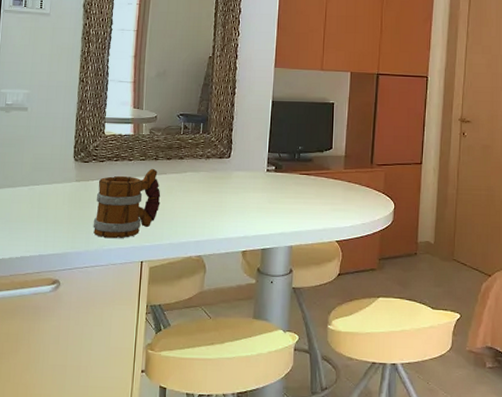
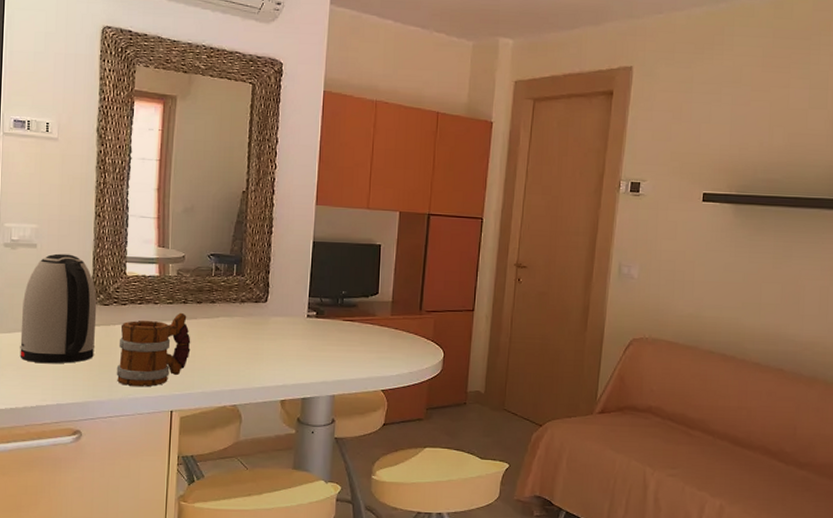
kettle: none [8,116,78,217] -> present [20,253,97,364]

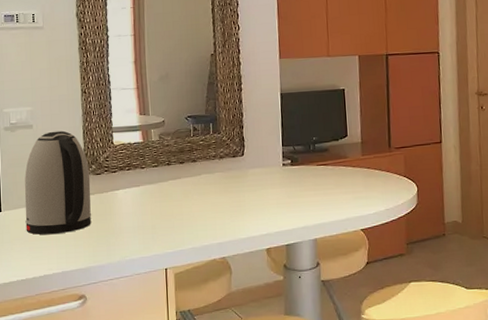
mug: present [116,312,191,387] -> none [112,174,178,249]

